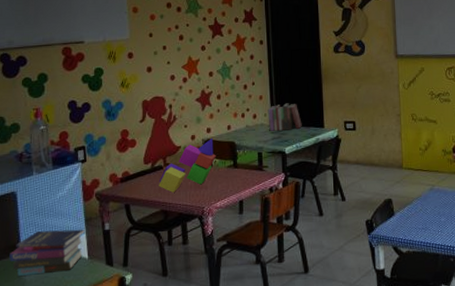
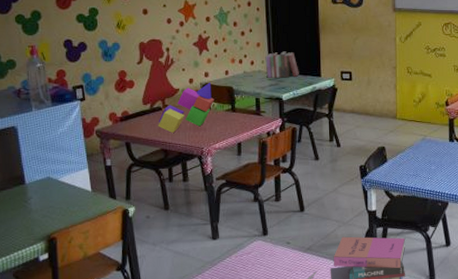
books: present [9,229,85,277] -> none [14,164,87,206]

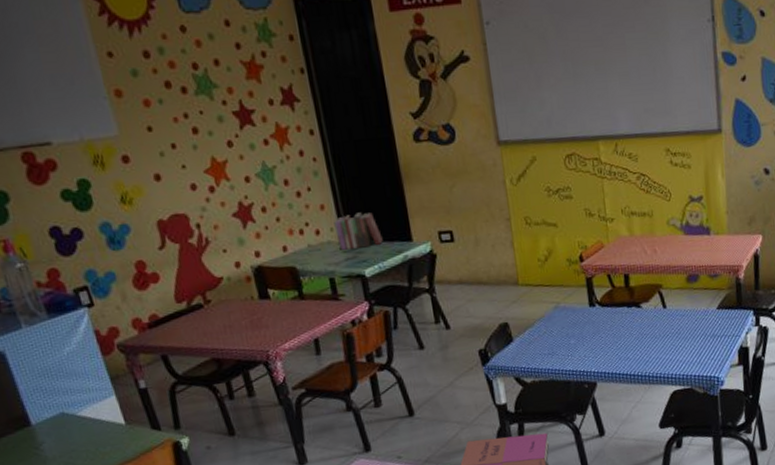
toy blocks: present [158,82,214,133] -> none [201,263,274,336]

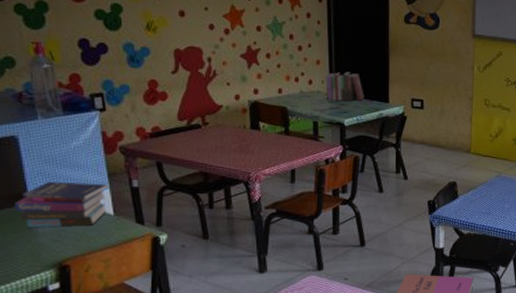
books: none [15,389,118,454] -> present [15,182,108,228]

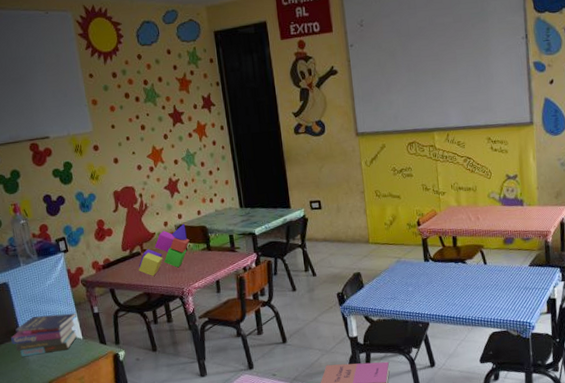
toy blocks: none [196,100,265,154] -> present [138,223,190,276]
books: present [325,72,364,102] -> none [234,186,269,214]

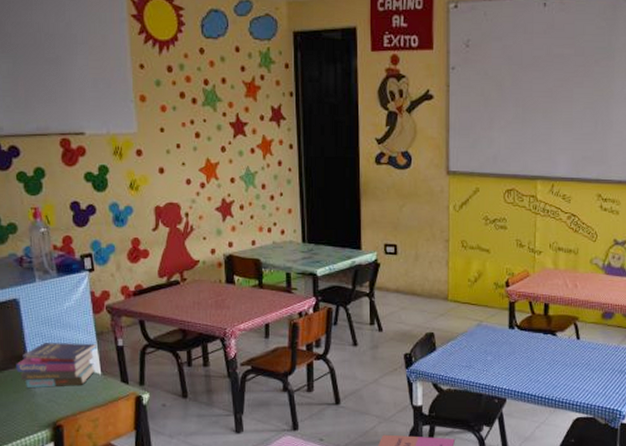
toy blocks: present [138,223,190,276] -> none [175,253,239,310]

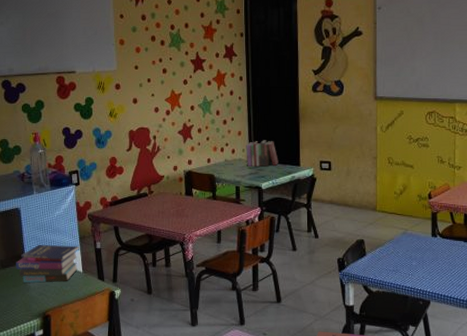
books: none [297,219,336,251] -> present [246,140,279,168]

